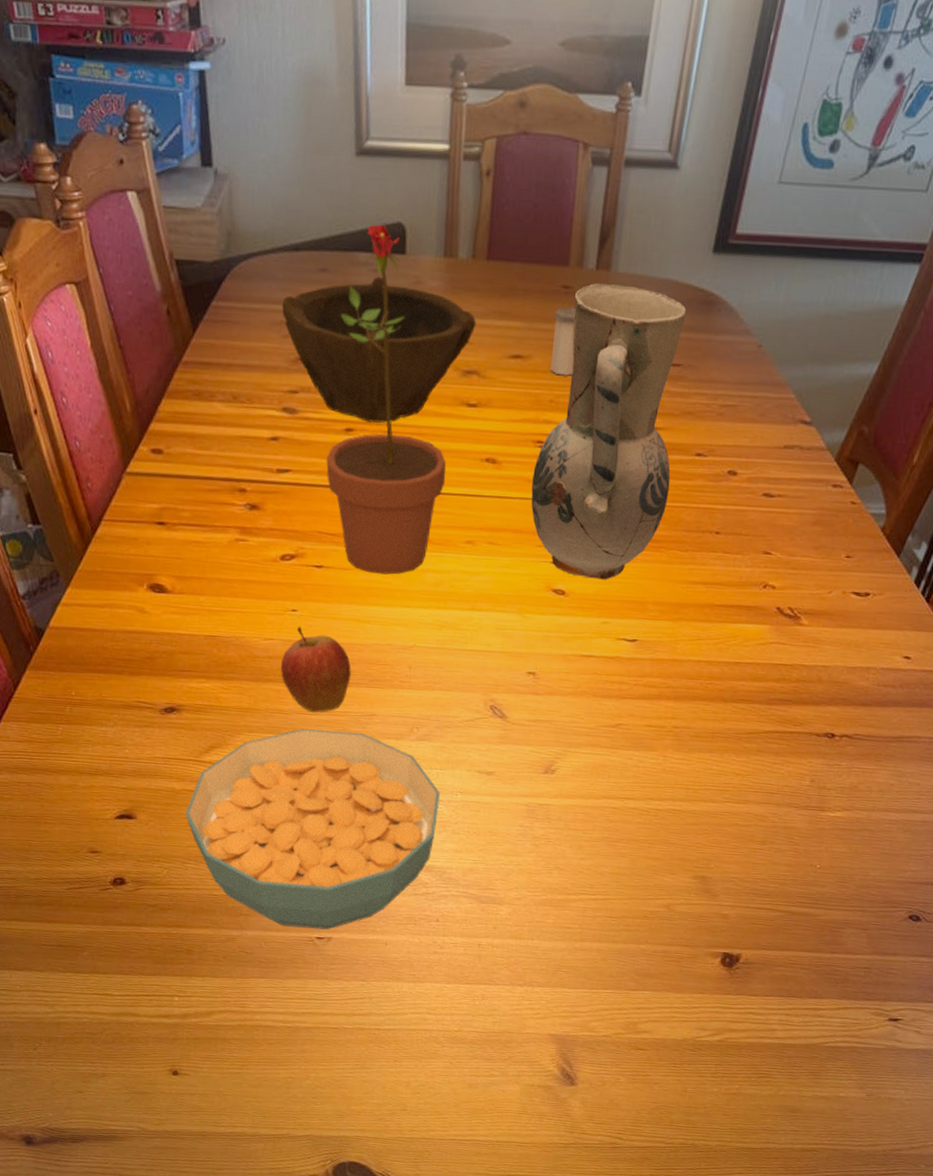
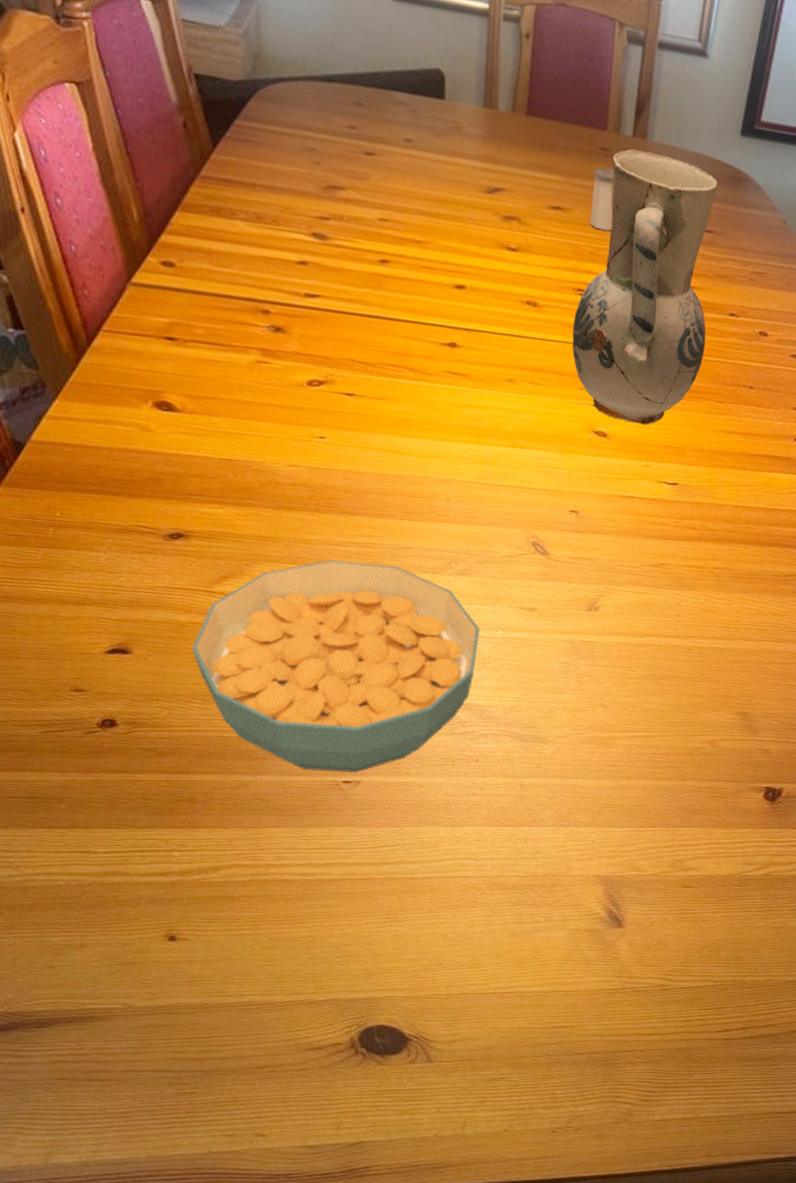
fruit: present [280,626,351,713] -> none [305,453,385,544]
bowl: present [282,276,477,423] -> none [313,116,517,258]
potted flower: present [326,224,446,575] -> none [359,67,486,407]

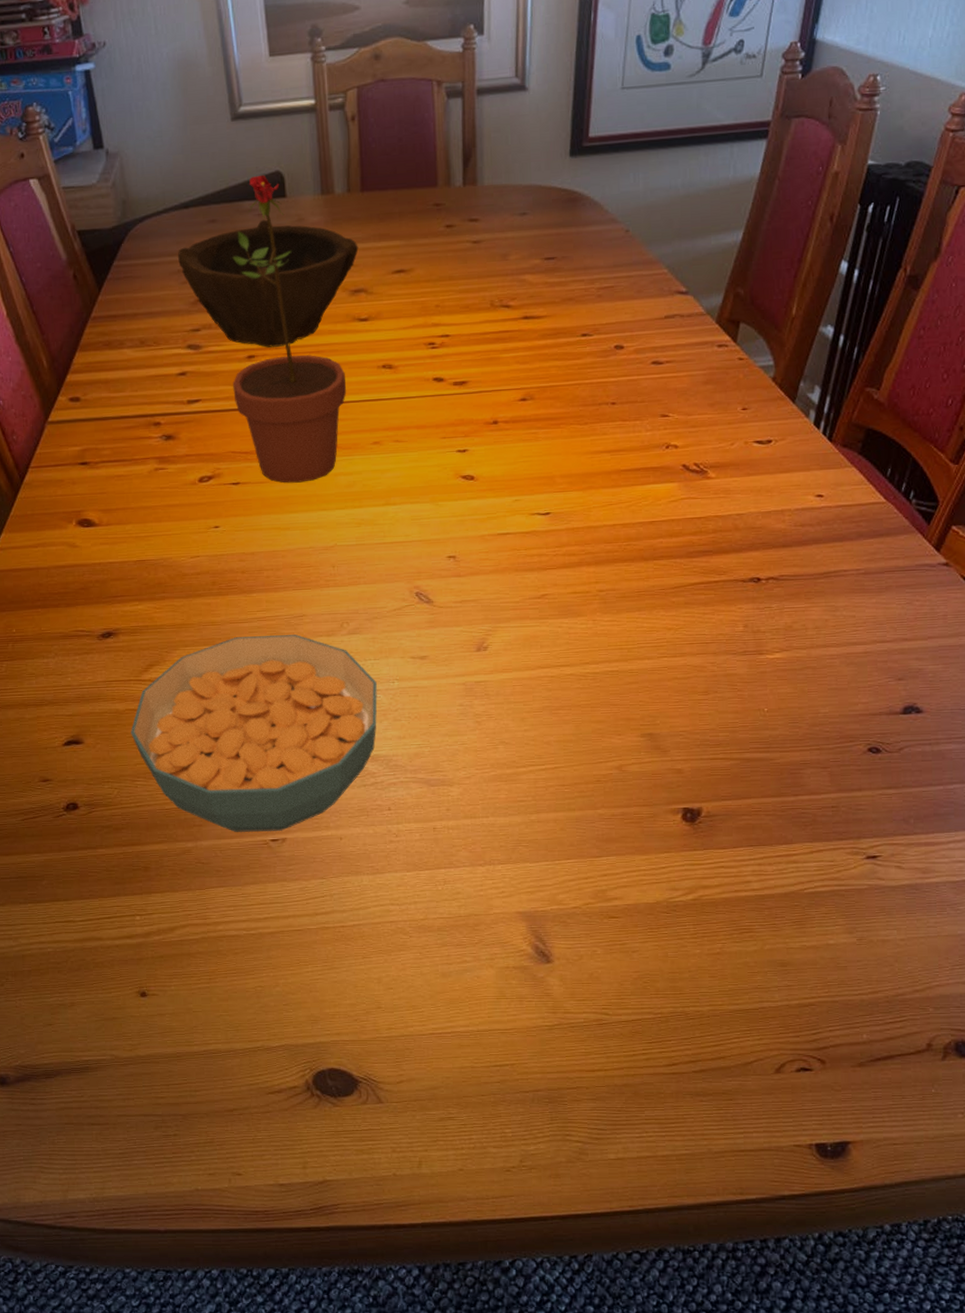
bowl: none [313,116,517,258] -> present [178,219,359,348]
potted flower: none [359,67,486,407] -> present [232,175,347,483]
vase: present [572,149,718,425] -> none [429,196,561,461]
salt shaker: present [589,167,614,231] -> none [430,221,454,282]

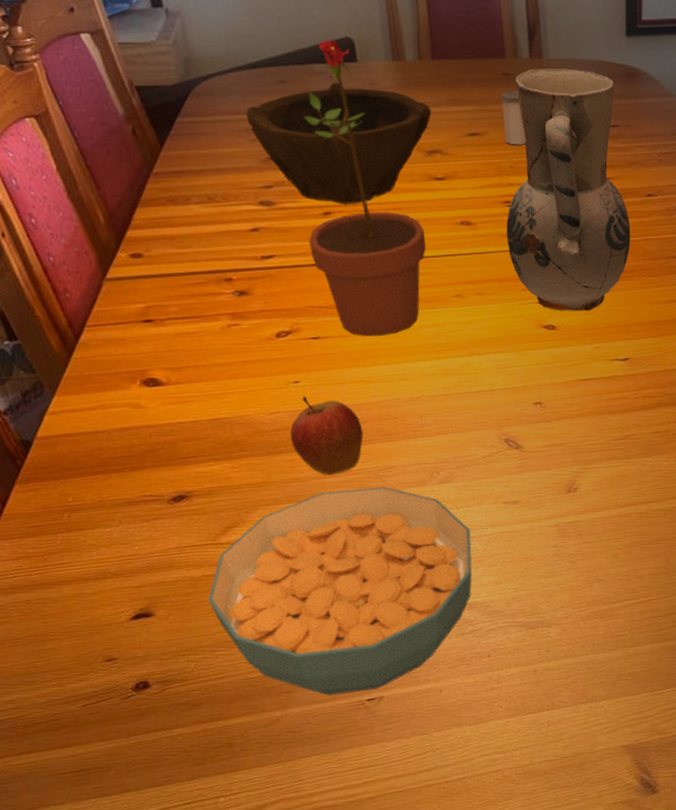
fruit: none [208,541,277,621] -> present [290,395,364,476]
vase: none [429,196,561,461] -> present [506,68,631,312]
salt shaker: none [430,221,454,282] -> present [500,89,525,146]

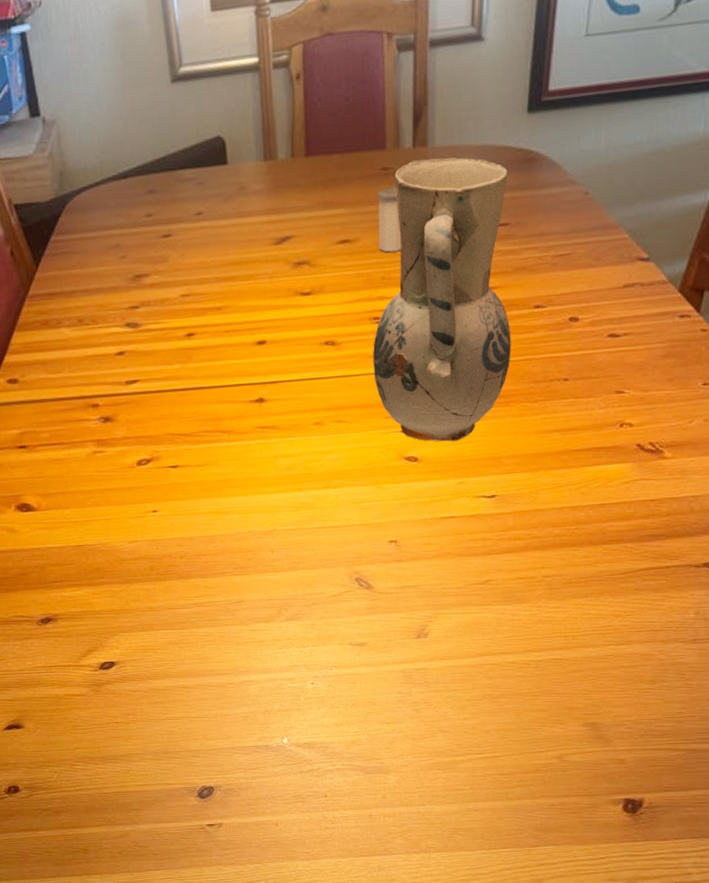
cereal bowl: present [208,486,473,696] -> none [70,621,315,817]
bowl: present [246,82,432,204] -> none [116,188,302,325]
fruit: present [290,395,364,476] -> none [147,525,216,606]
potted flower: present [304,40,427,337] -> none [171,140,288,466]

